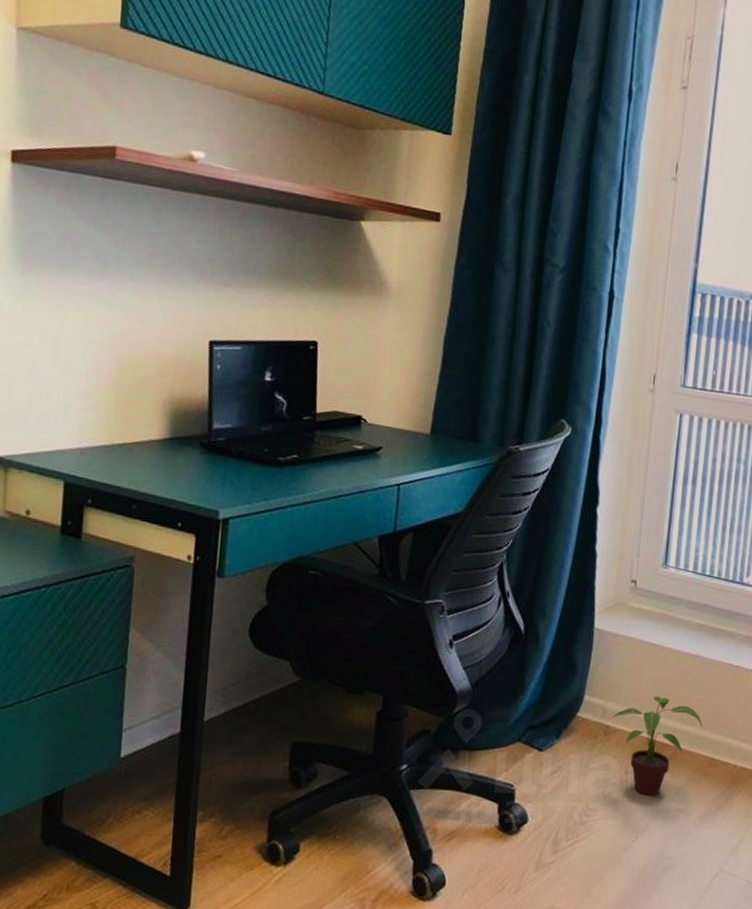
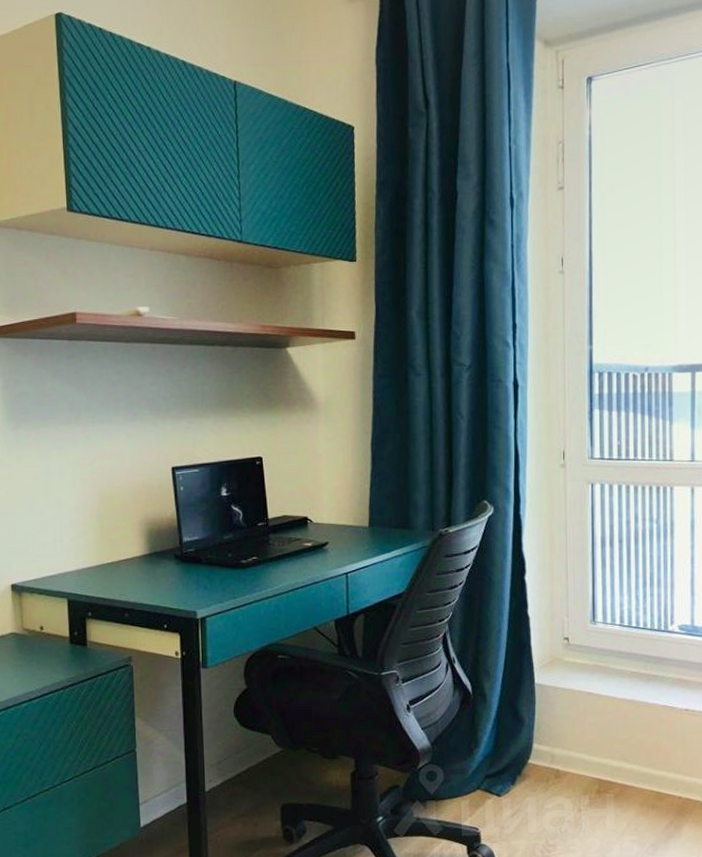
potted plant: present [611,696,703,796] -> none [559,739,645,830]

